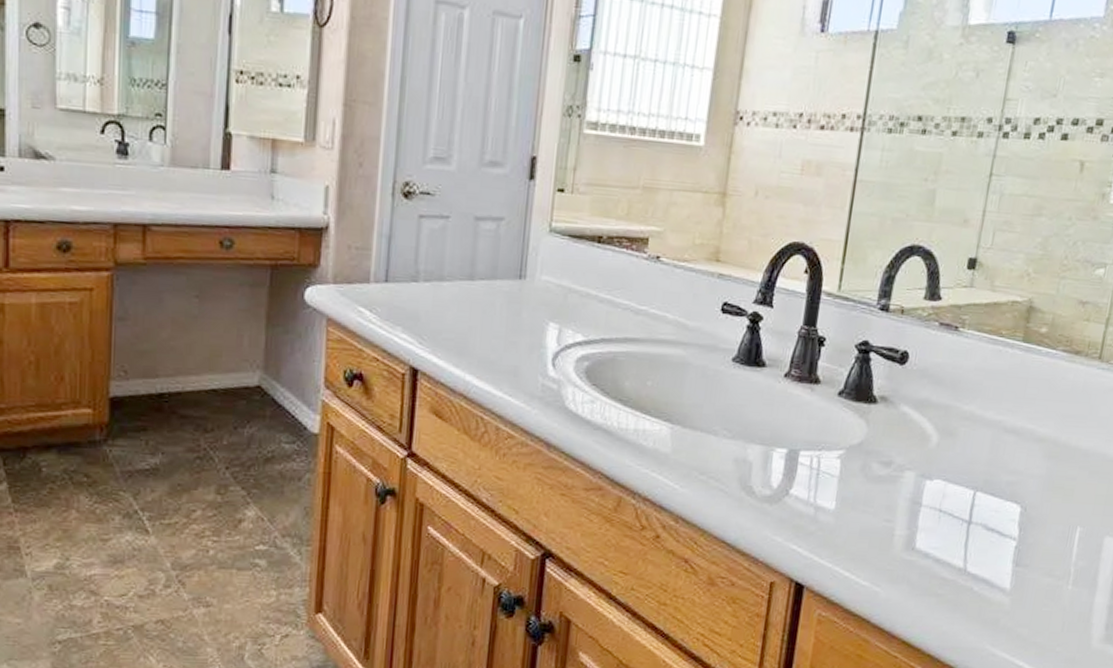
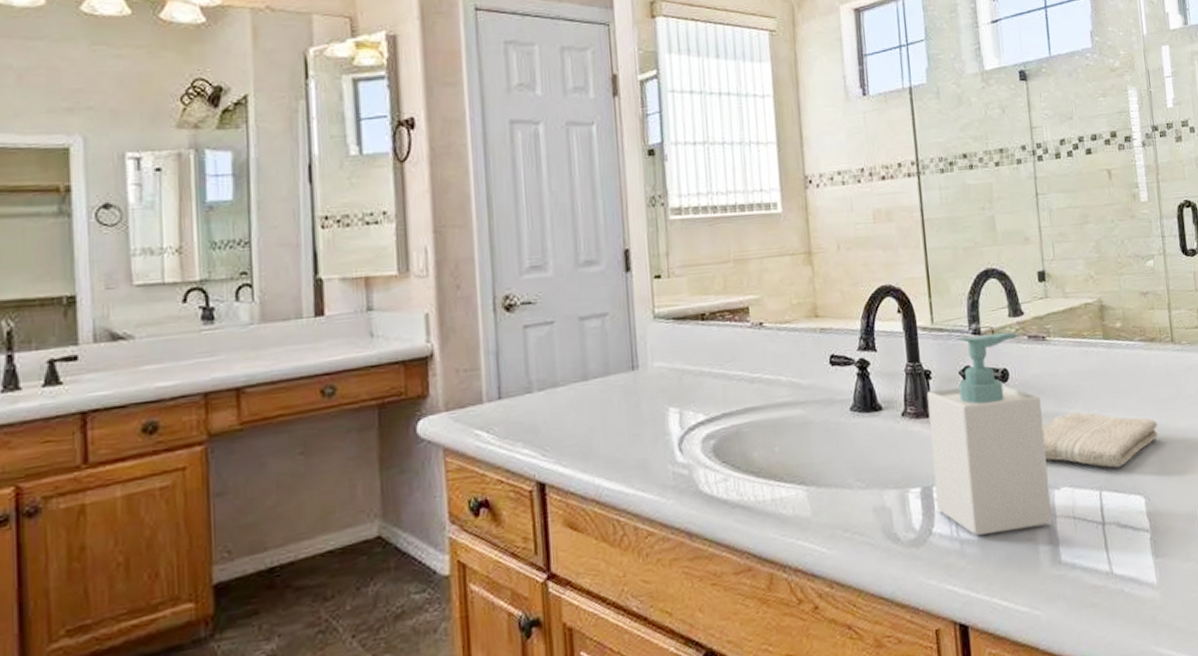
soap bottle: none [799,309,936,512] -> present [926,332,1053,536]
washcloth: none [925,409,1057,472] -> present [1042,412,1159,468]

